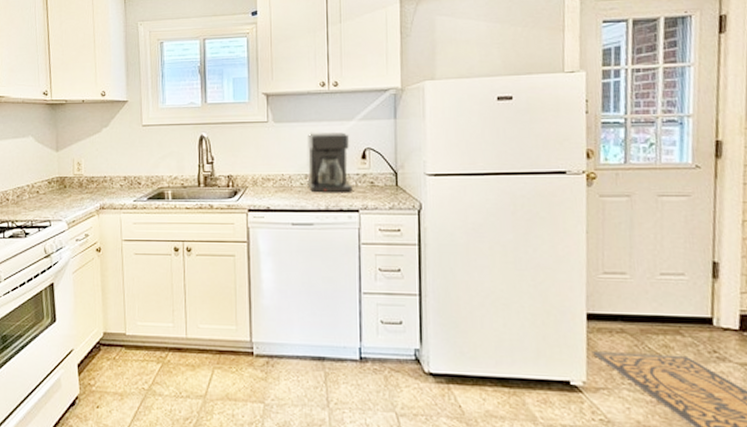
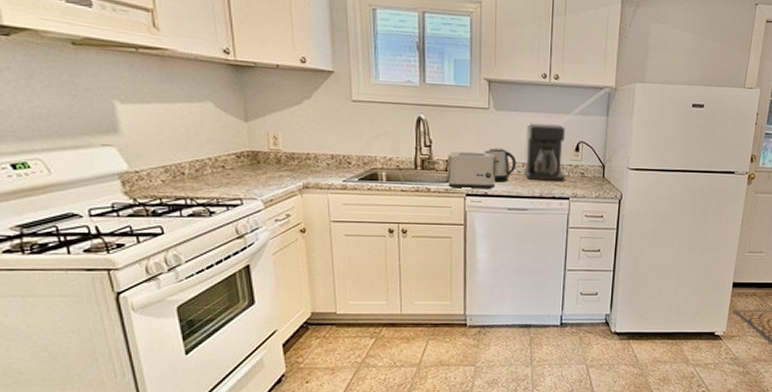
toaster: none [229,166,281,204] -> present [447,151,499,190]
kettle: none [266,160,299,196] -> present [485,147,517,183]

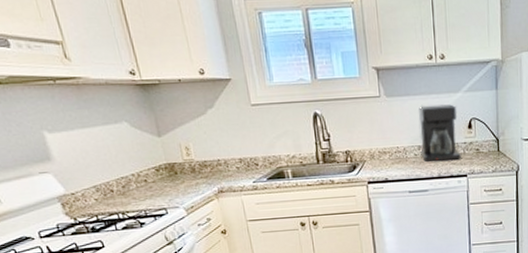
toaster: present [447,151,499,190] -> none [346,139,396,178]
kettle: present [485,147,517,183] -> none [381,133,413,167]

